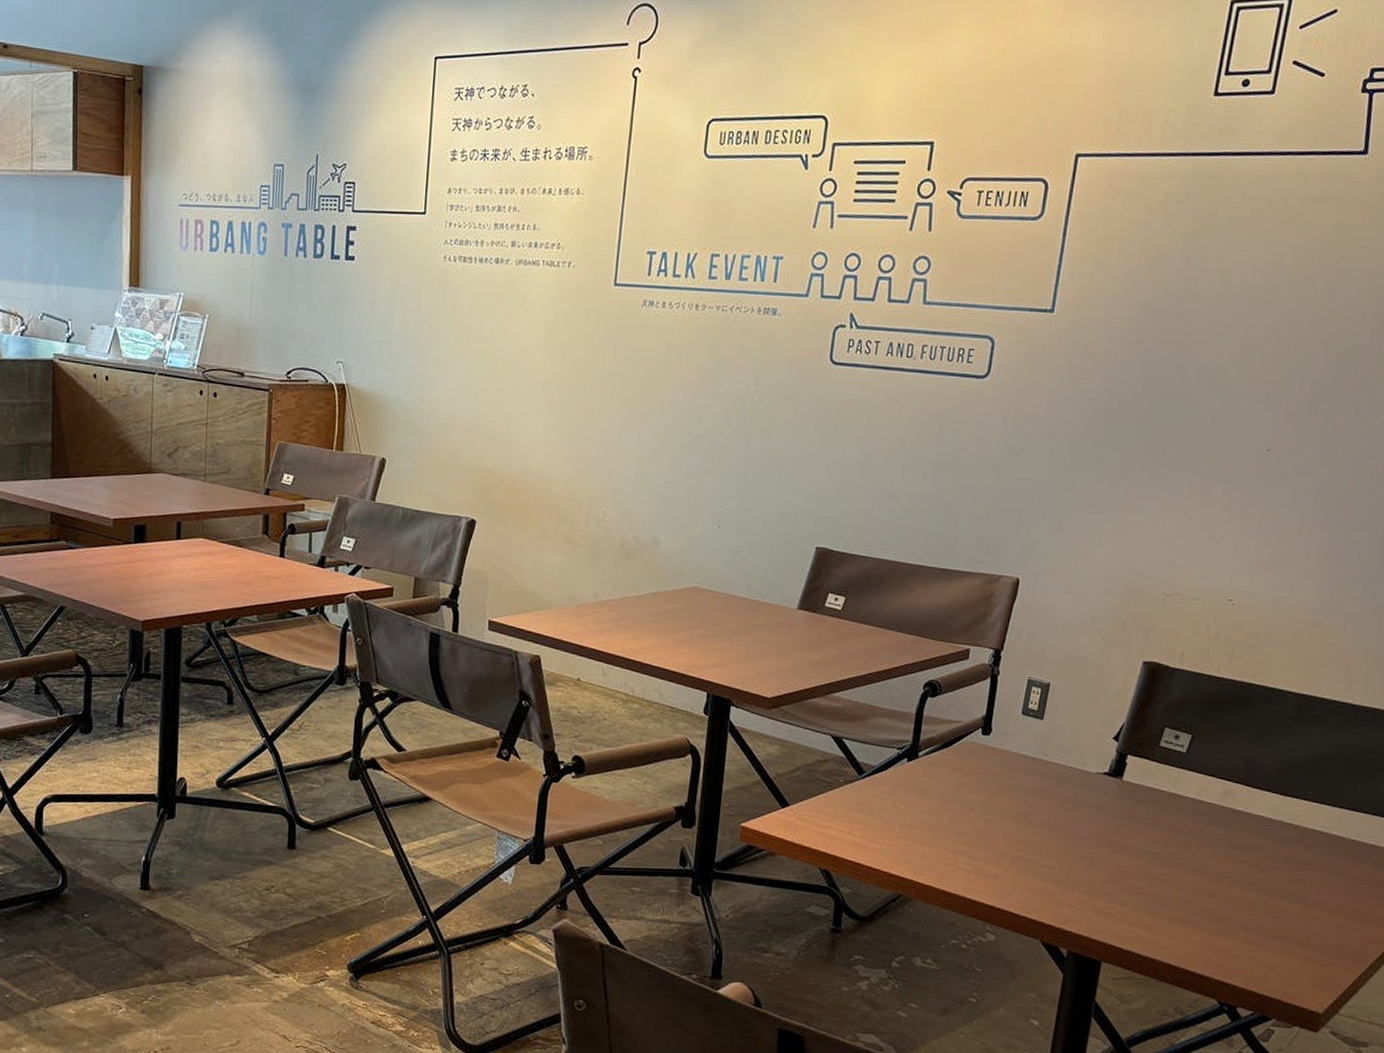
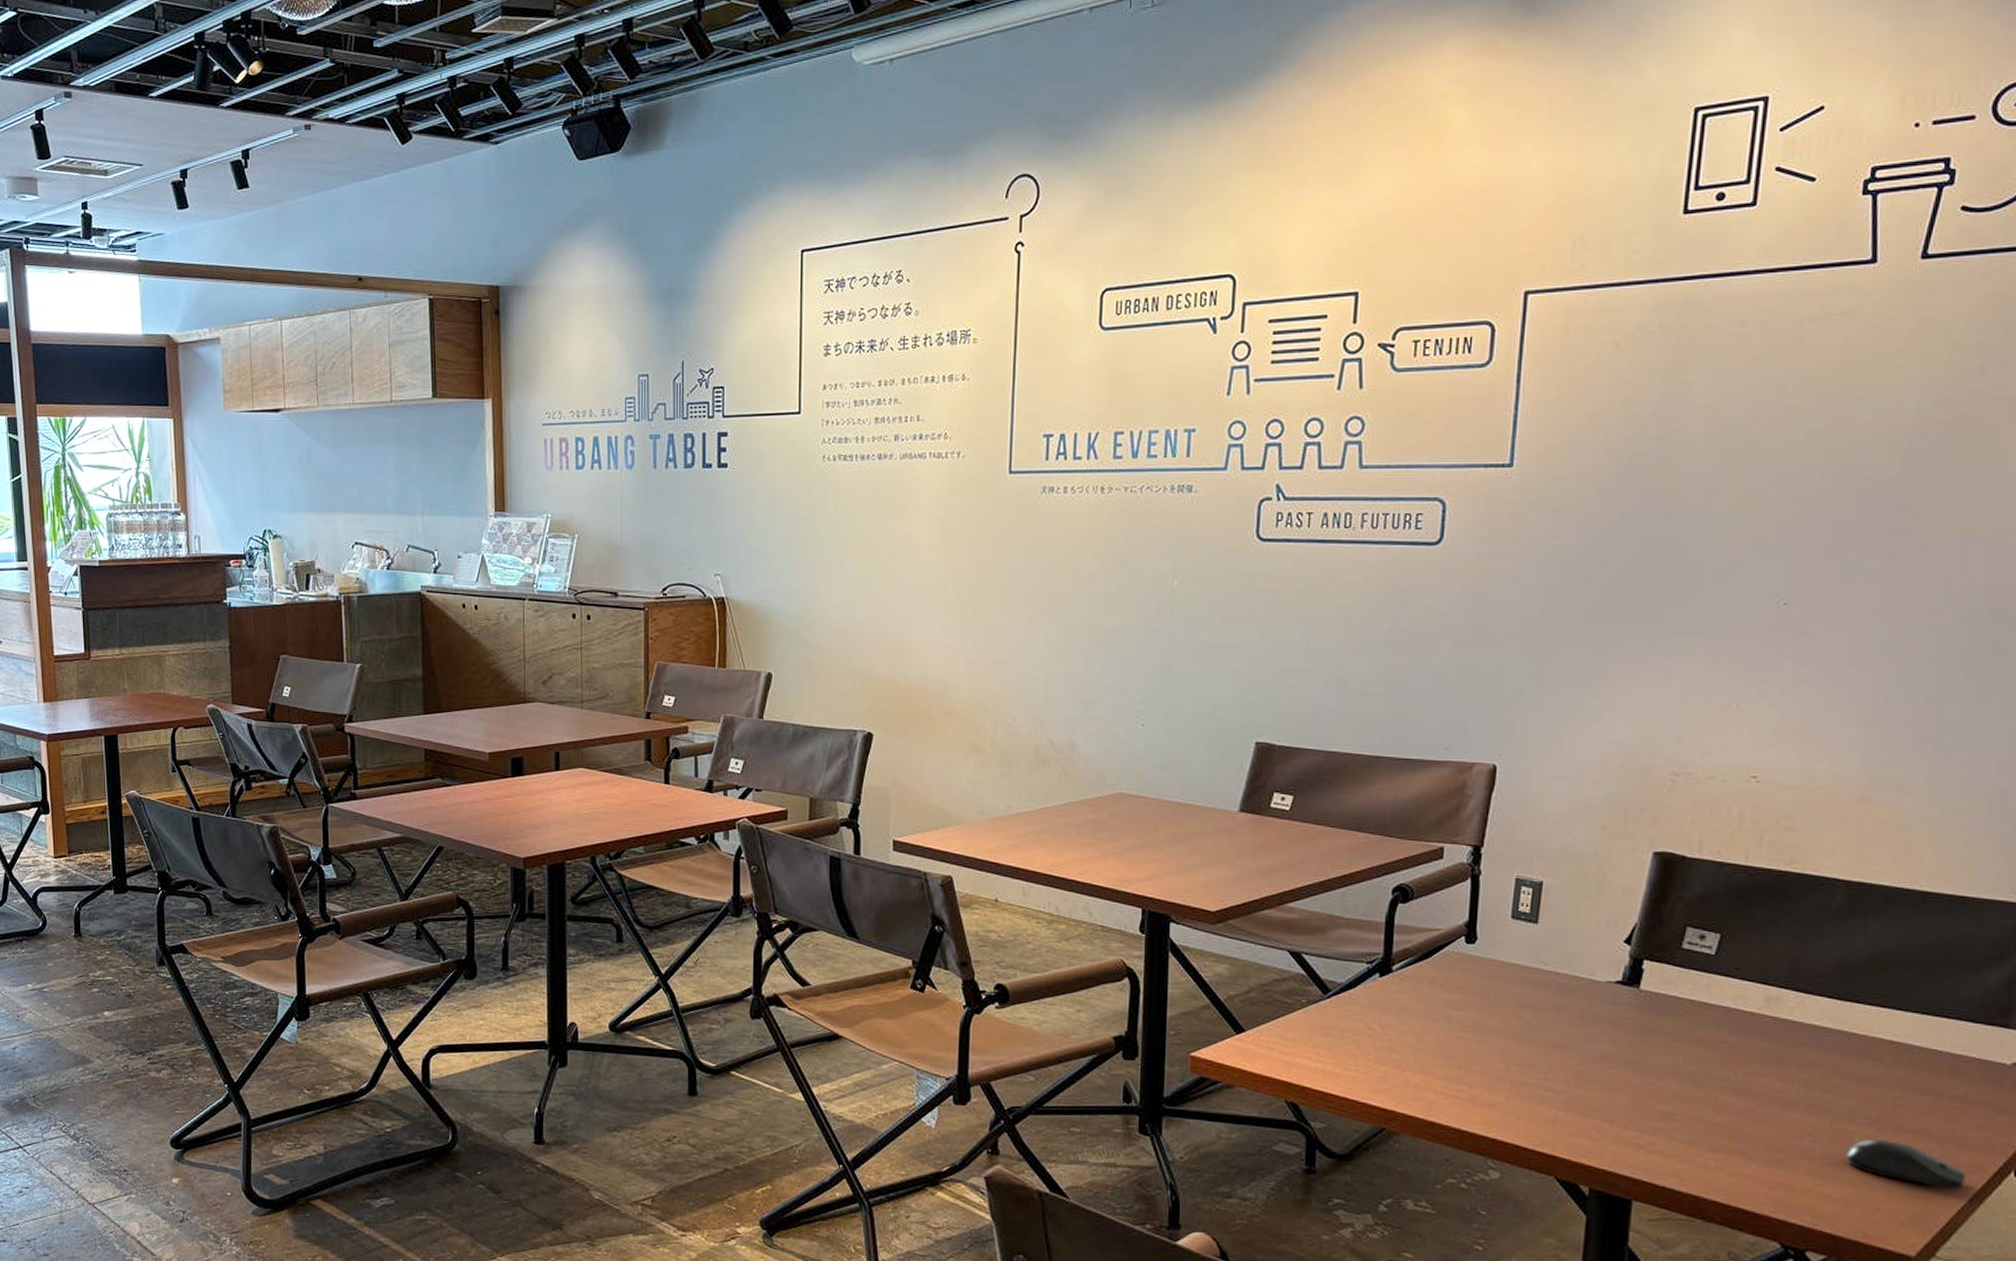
computer mouse: none [1275,913,1369,958] -> present [1845,1138,1967,1190]

